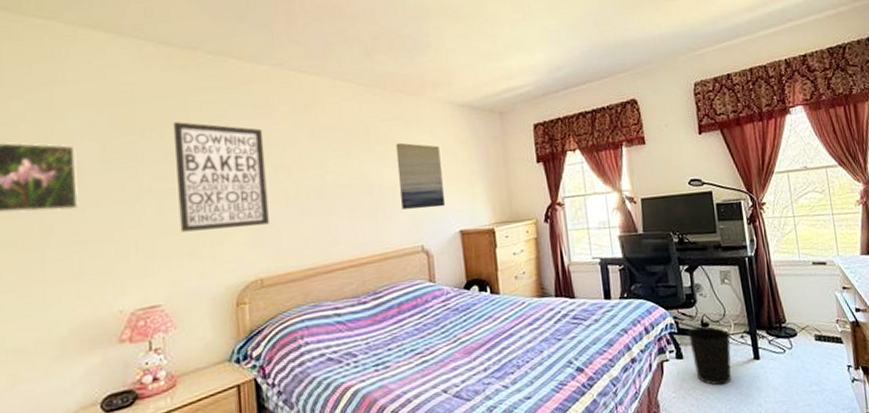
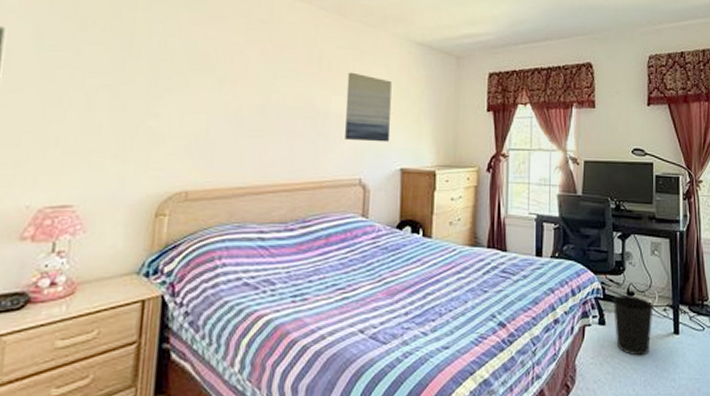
wall art: present [173,122,269,232] -> none [107,18,213,137]

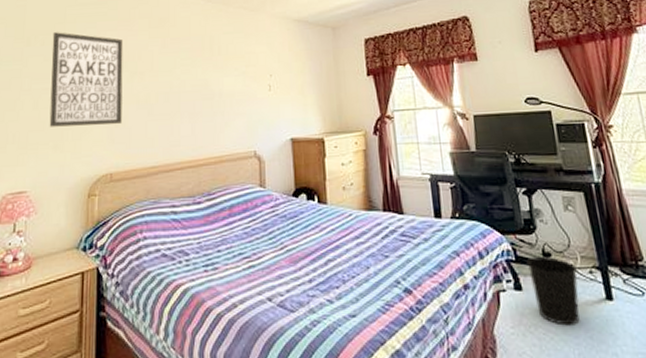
wall art: none [107,18,213,137] -> present [49,32,123,127]
wall art: present [345,72,392,143] -> none [235,53,279,116]

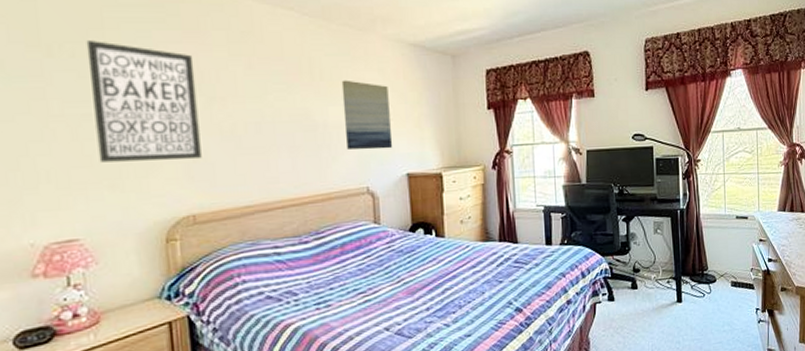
wall art: none [235,53,279,116] -> present [341,80,393,150]
wastebasket: present [526,257,580,326] -> none [620,272,658,325]

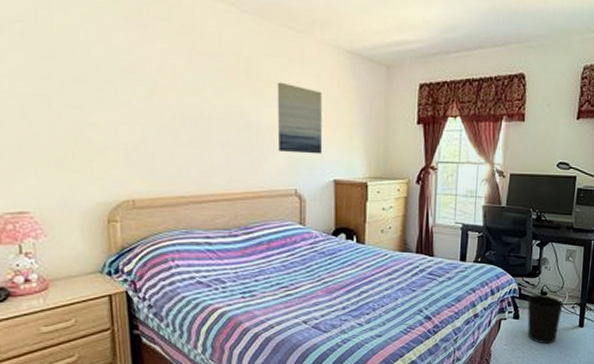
wall art: present [86,41,202,163] -> none [34,21,142,148]
wastebasket: none [620,272,658,325] -> present [527,295,563,344]

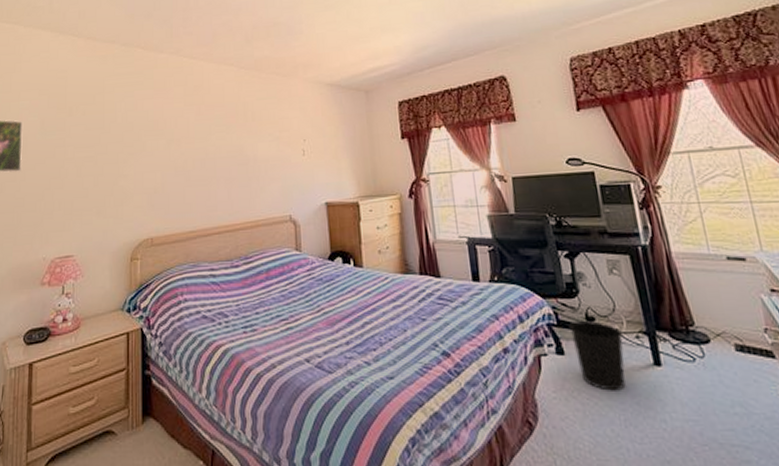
wall art: present [277,81,323,155] -> none [269,119,313,181]

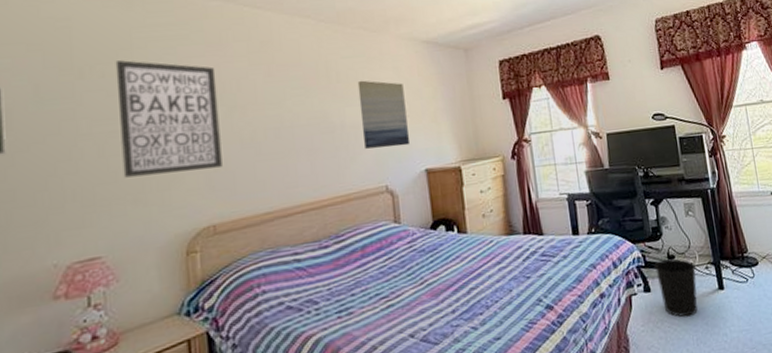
wall art: none [92,102,160,194] -> present [115,60,222,178]
wall art: none [269,119,313,181] -> present [357,80,411,149]

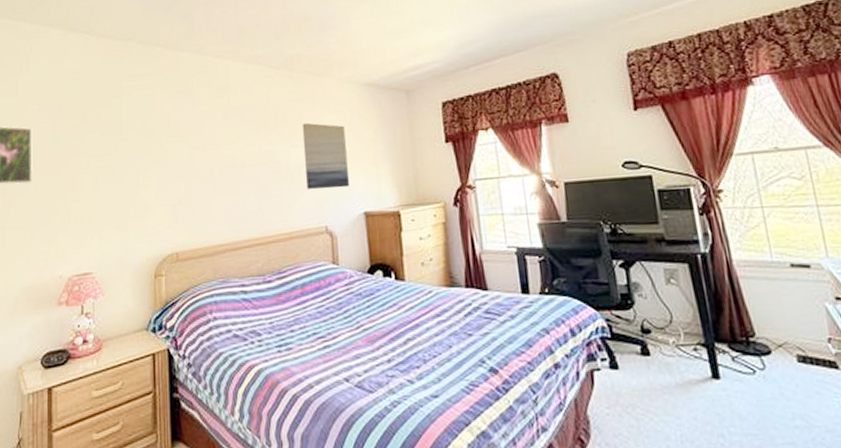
wall art: present [115,60,222,178] -> none [108,105,185,206]
wastebasket: present [654,258,698,317] -> none [623,333,682,406]

